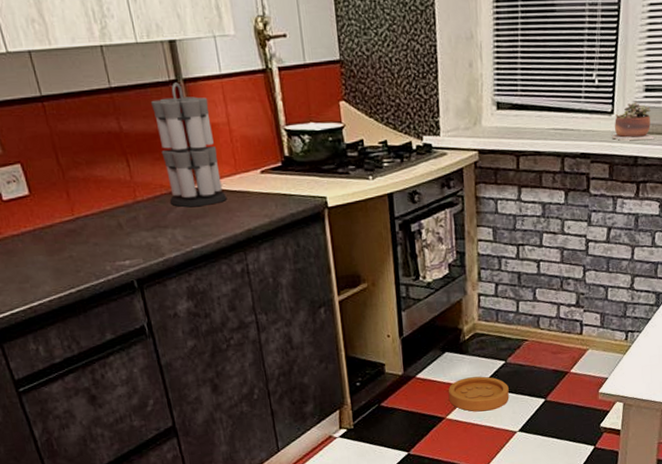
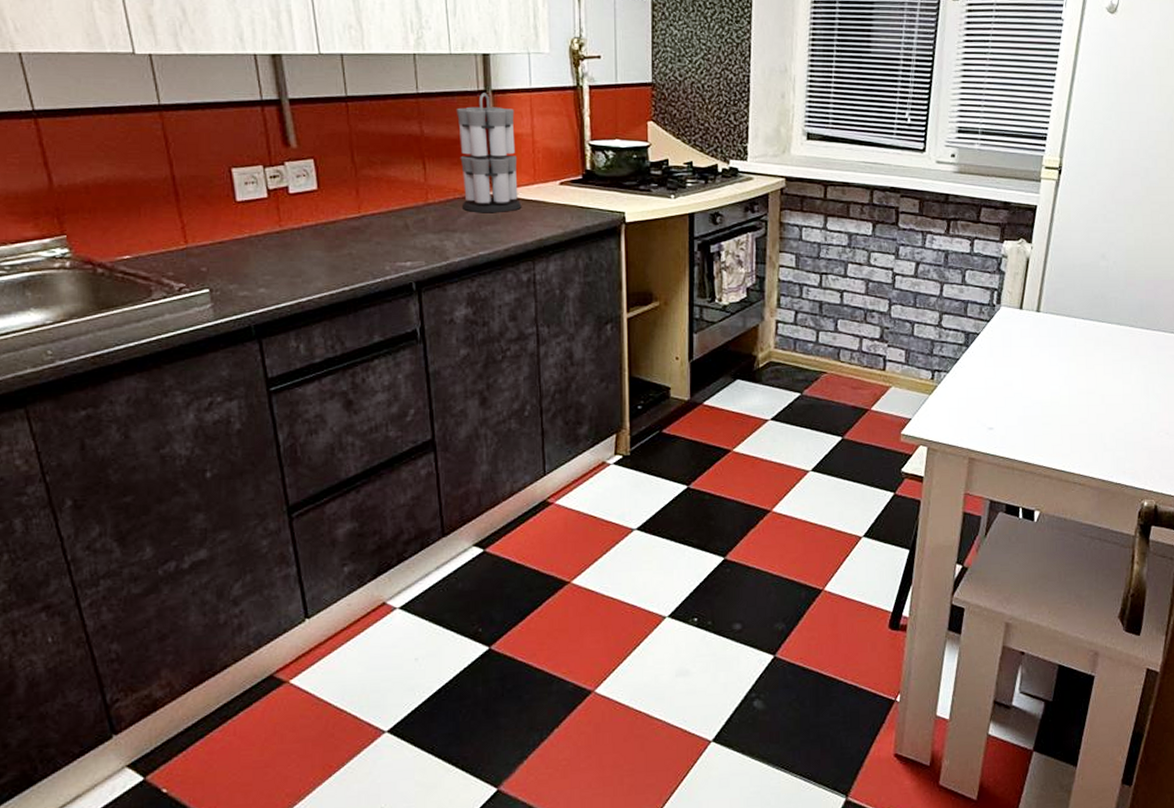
pet bowl: present [448,376,509,412] -> none [736,408,803,446]
succulent plant: present [611,102,655,142] -> none [922,142,967,179]

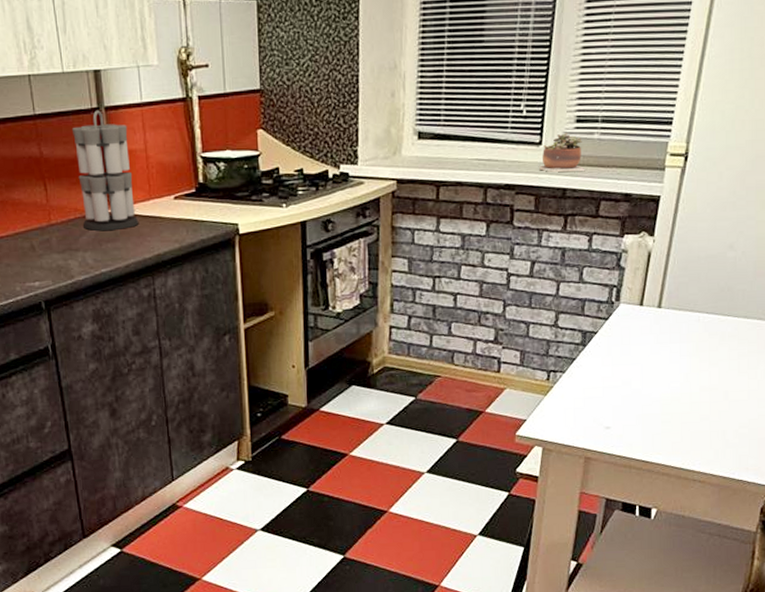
succulent plant: none [922,142,967,179] -> present [538,133,585,173]

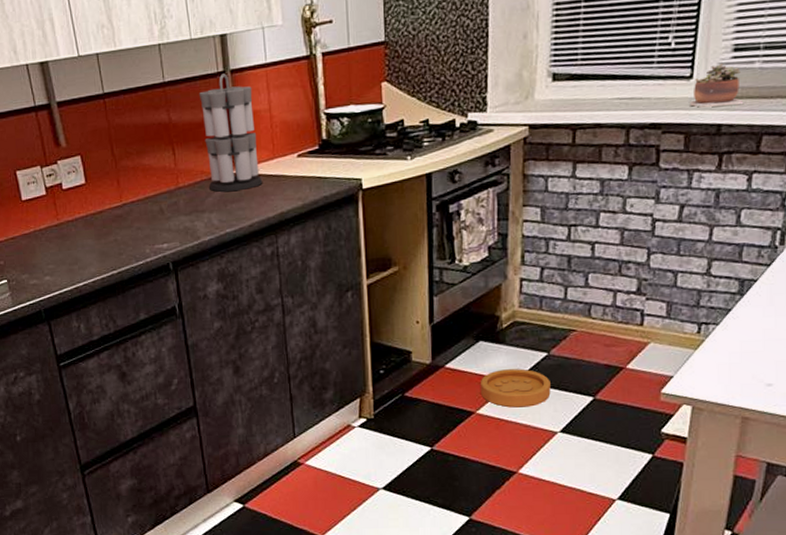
pet bowl: none [353,412,418,450] -> present [480,369,551,408]

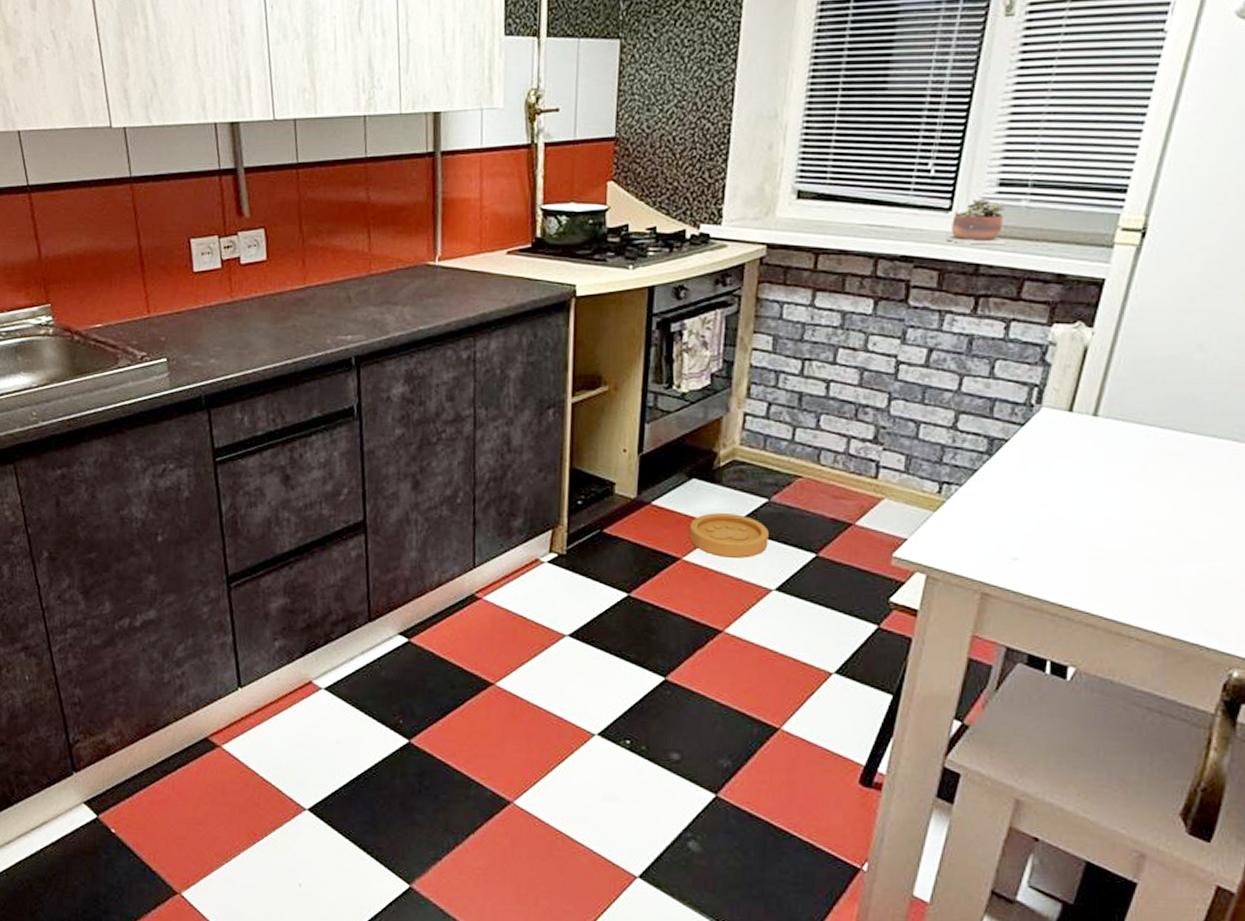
spice rack: present [198,73,263,192] -> none [403,155,466,285]

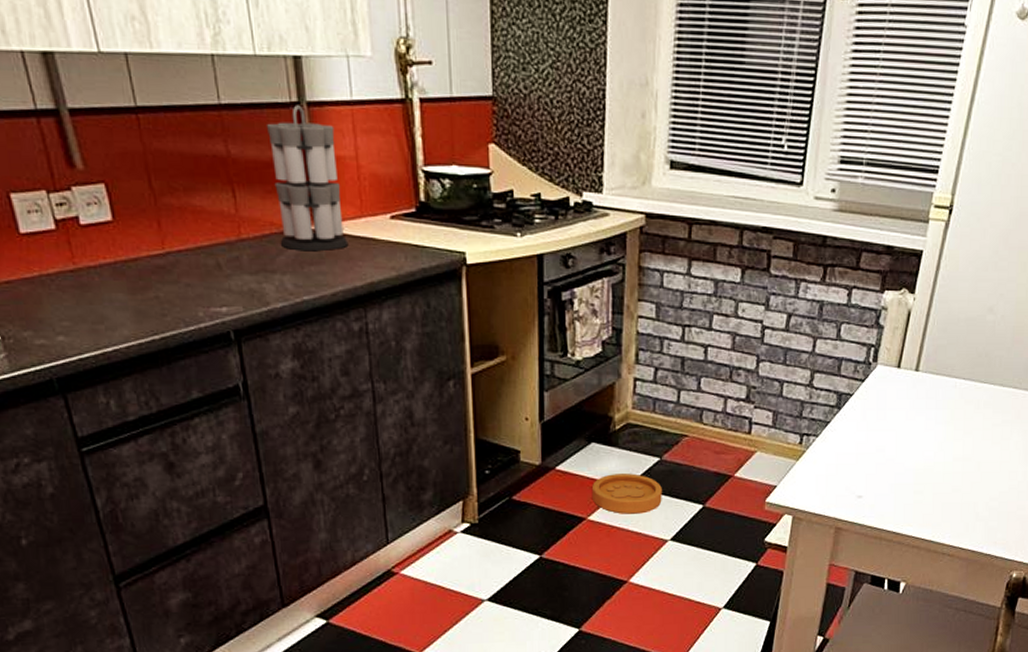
spice rack: none [403,155,466,285] -> present [266,105,349,252]
succulent plant: present [945,198,1007,245] -> none [798,174,847,219]

